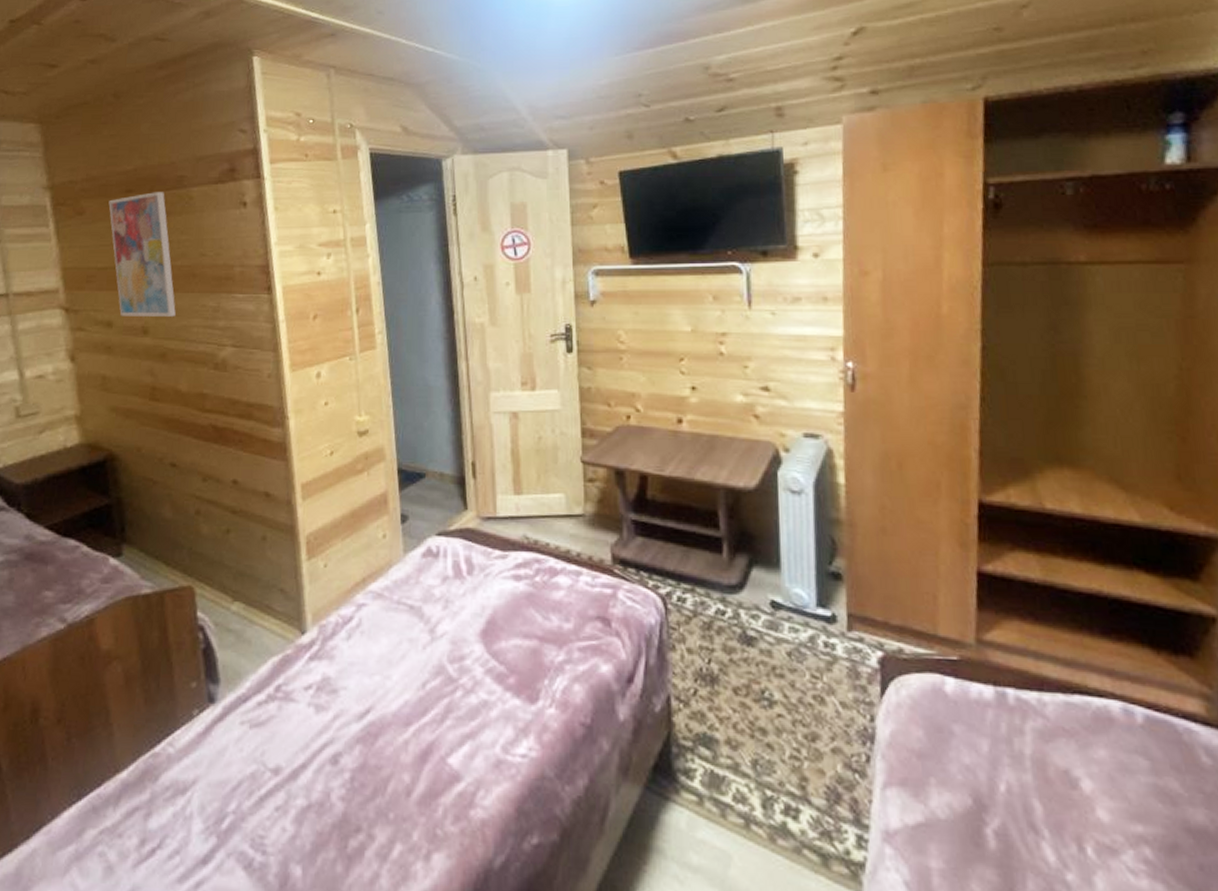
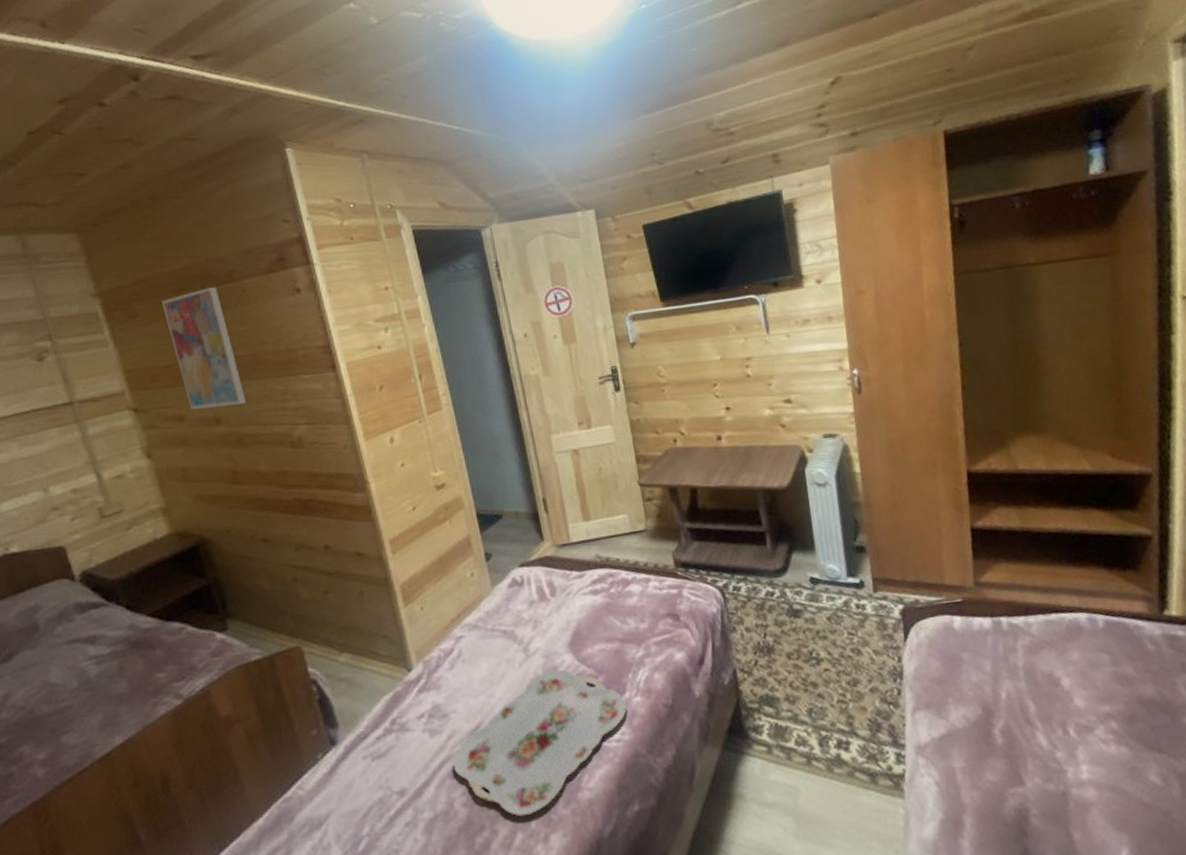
serving tray: none [335,659,538,826] -> present [452,669,627,817]

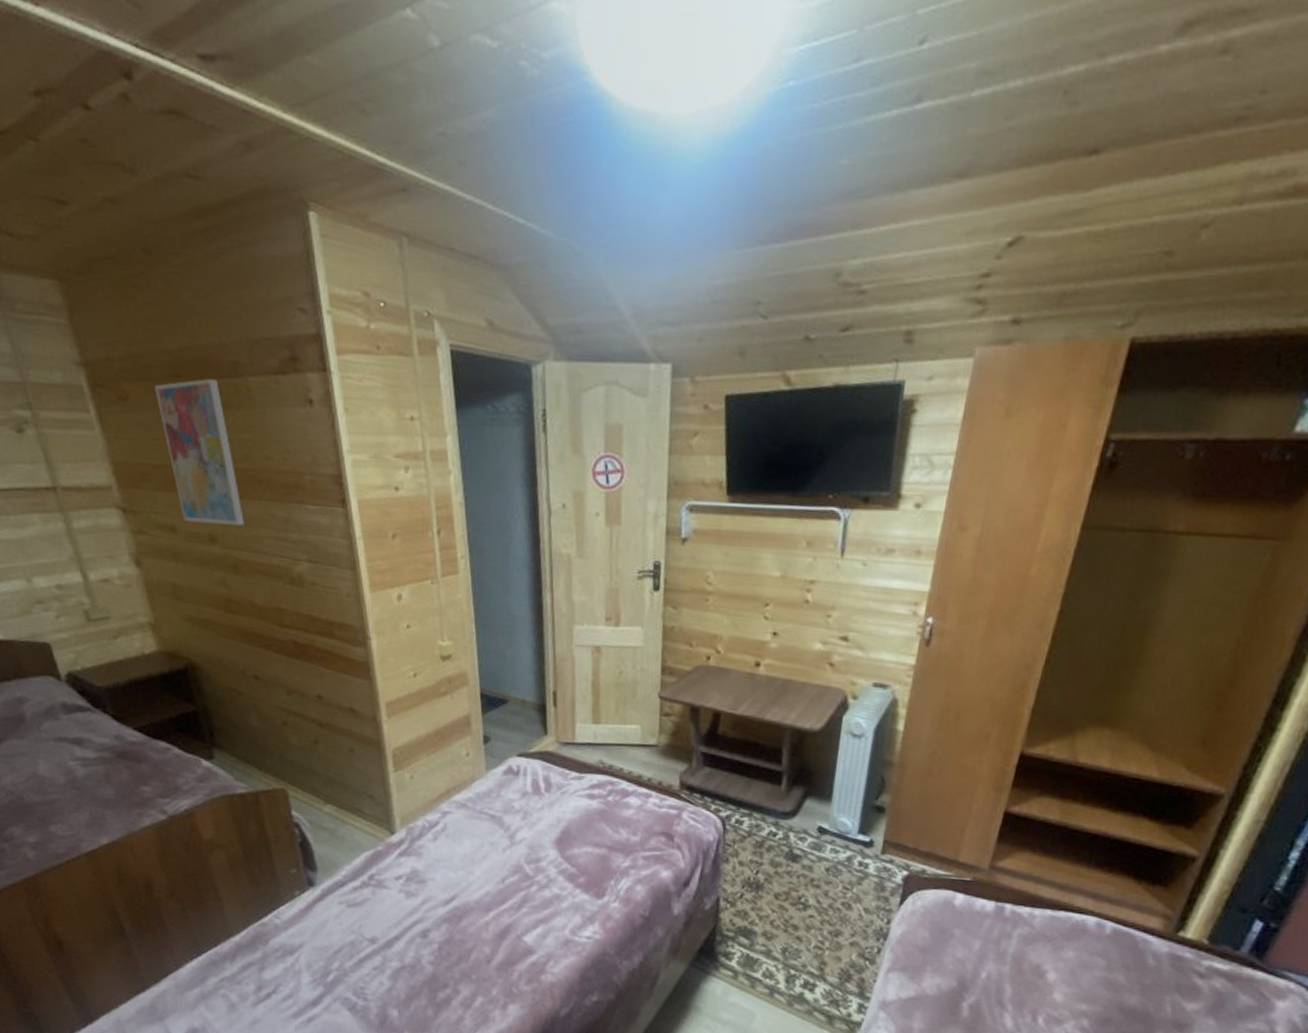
serving tray: present [452,669,627,817] -> none [424,861,603,985]

